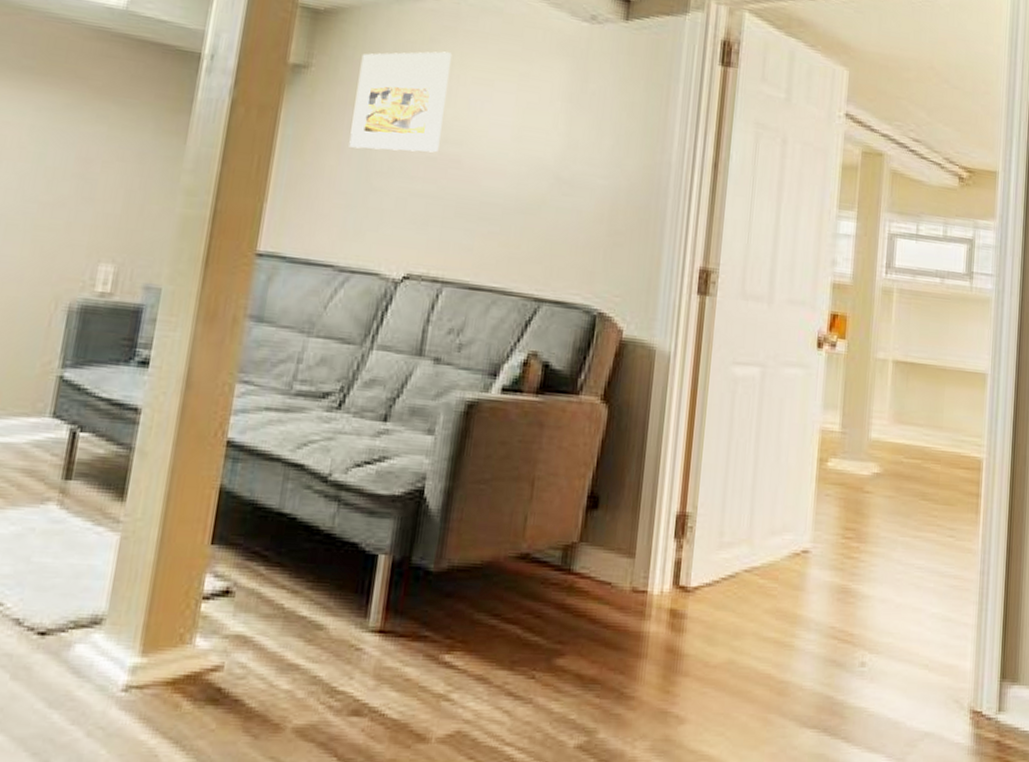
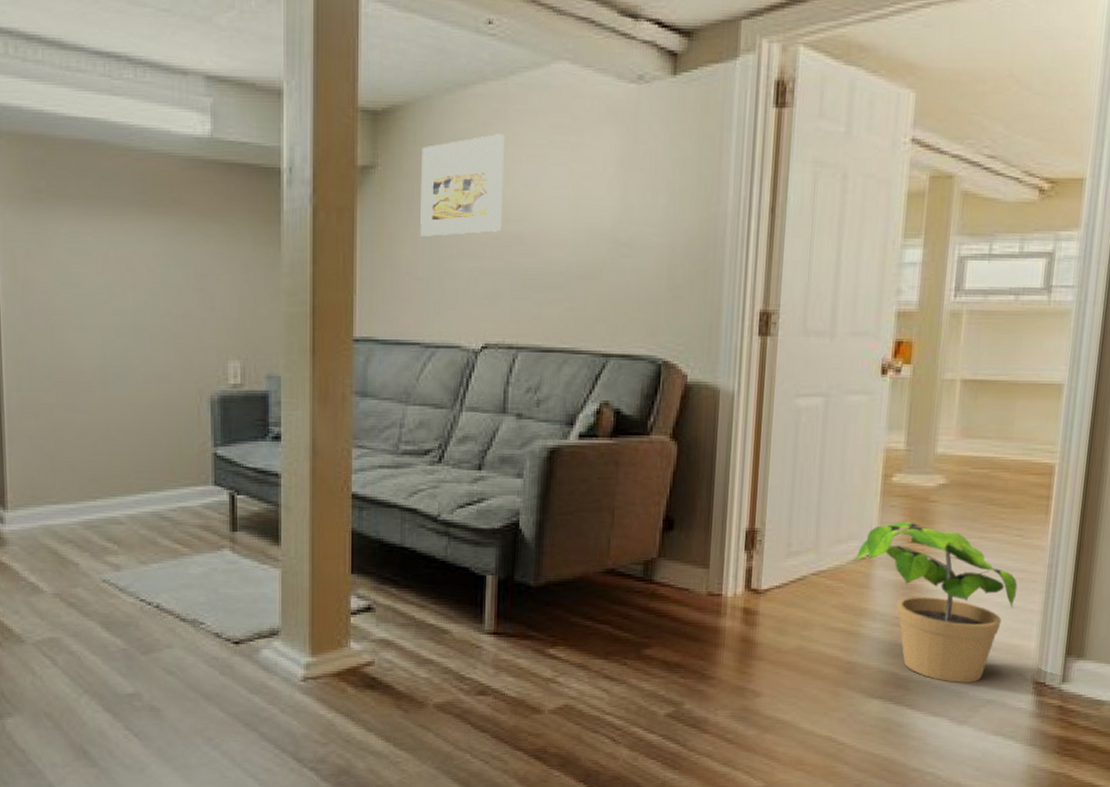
potted plant: none [788,513,952,711] -> present [854,522,1018,683]

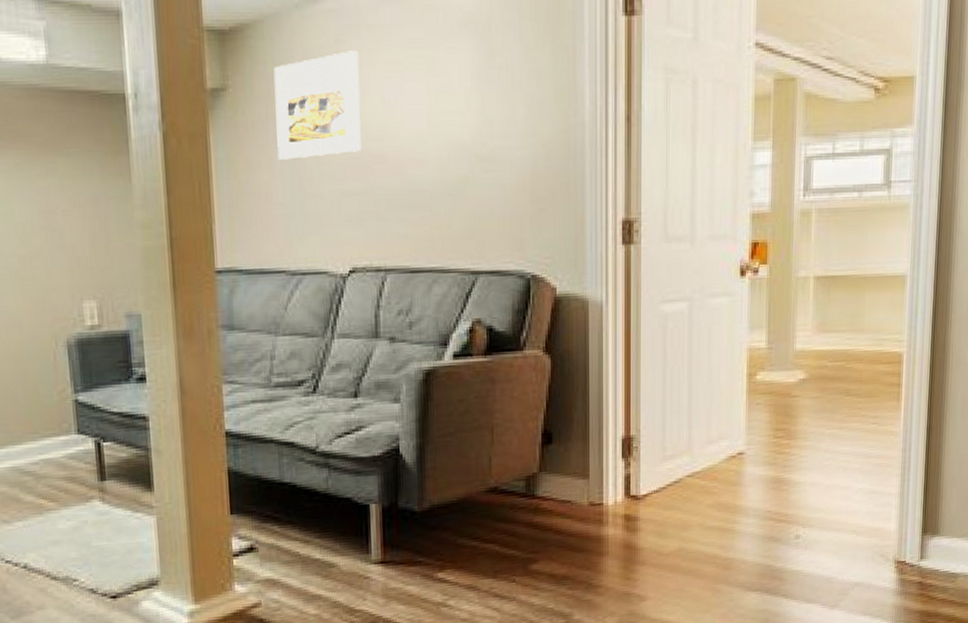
potted plant: present [854,522,1018,683] -> none [725,418,876,570]

